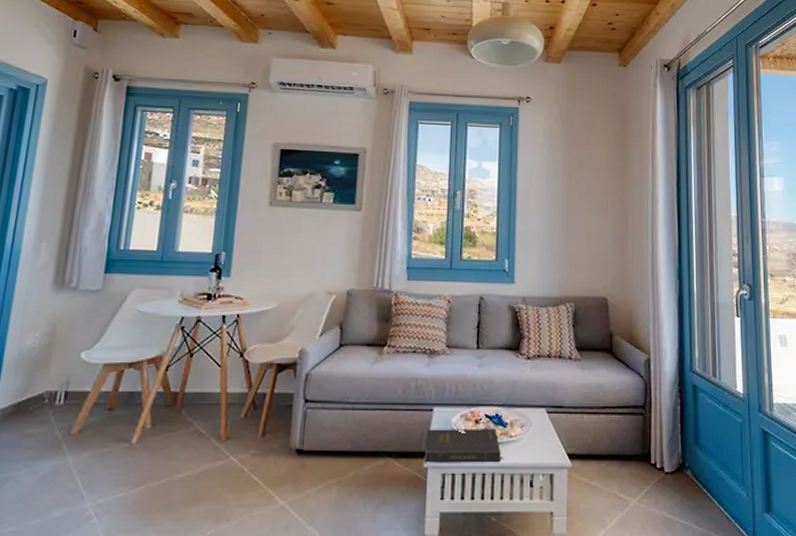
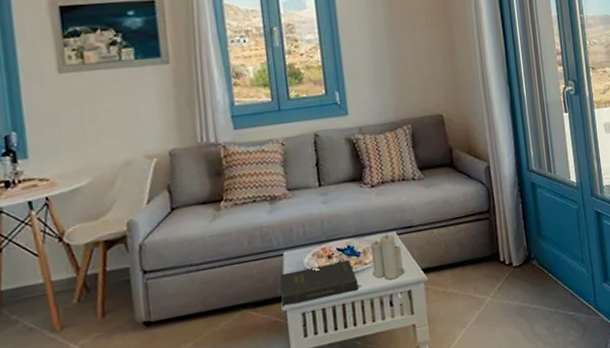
candle: none [517,409,550,459] -> present [370,233,405,280]

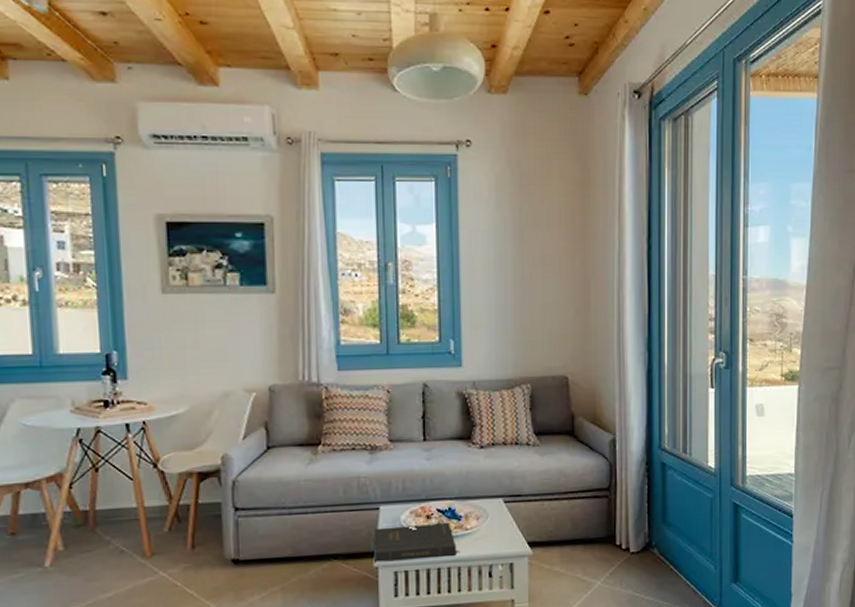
candle: present [370,233,405,280] -> none [473,499,508,550]

